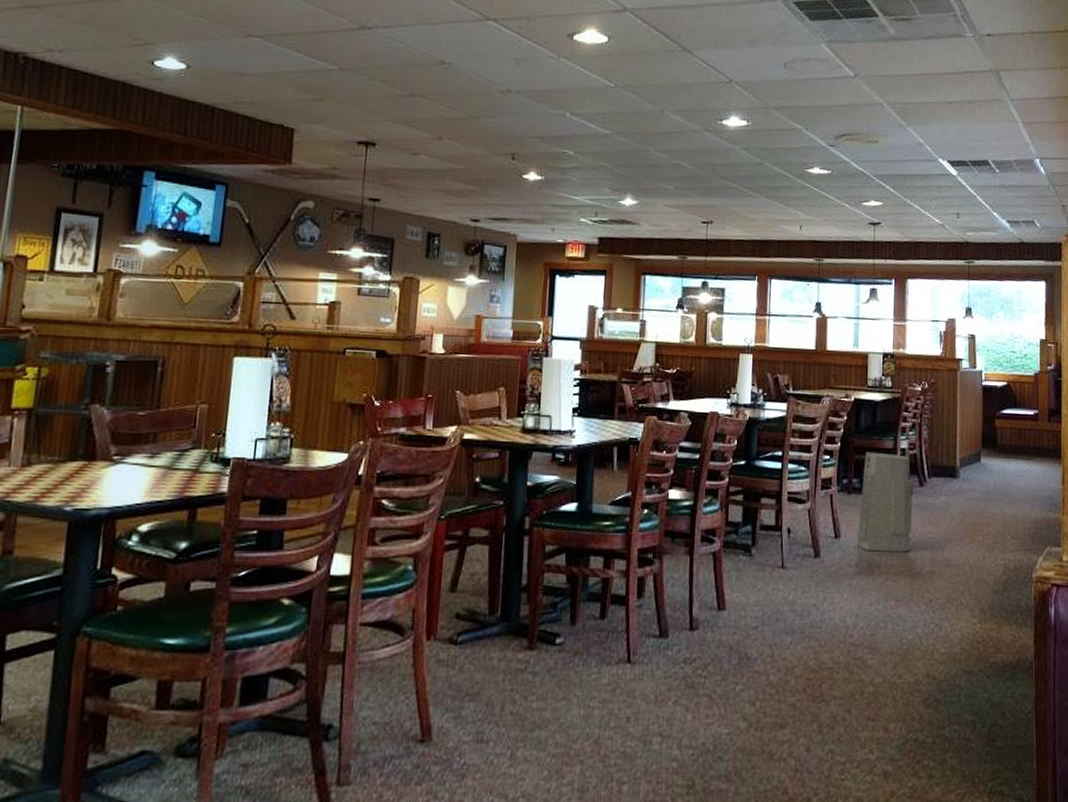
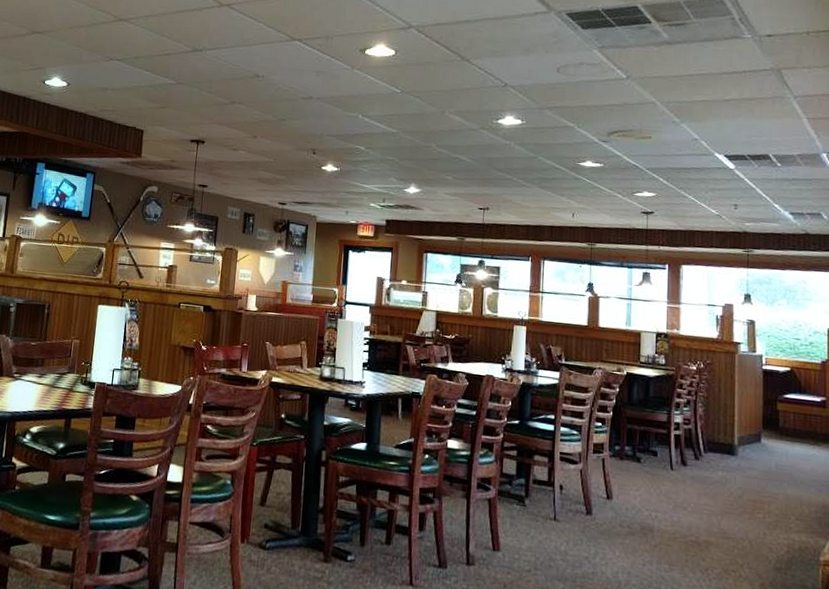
air purifier: present [856,452,913,552] -> none [629,422,688,521]

